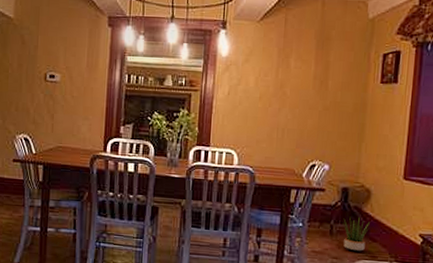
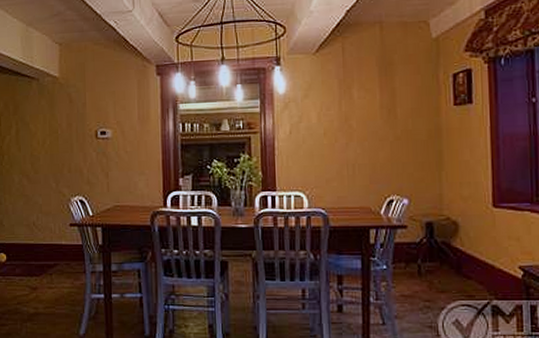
potted plant: present [343,216,370,252] -> none [431,253,461,292]

